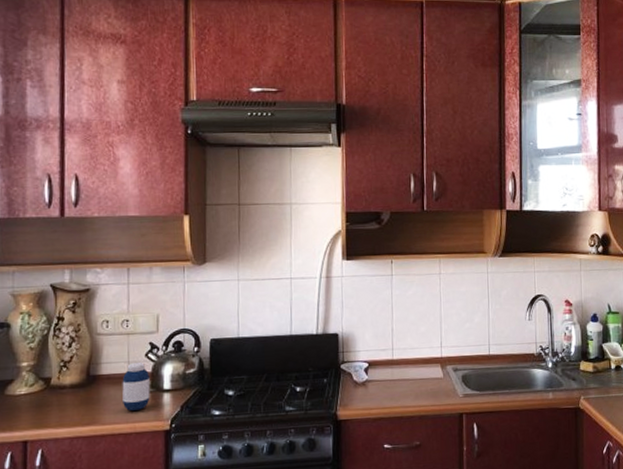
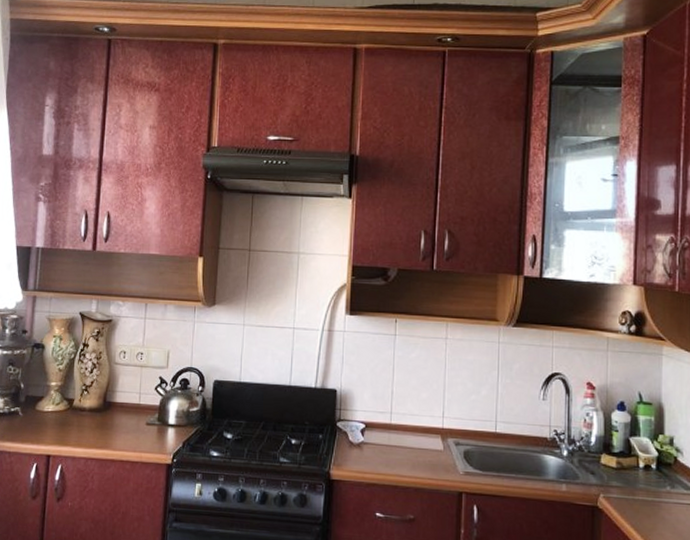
medicine bottle: present [122,361,150,412] -> none [132,394,157,442]

